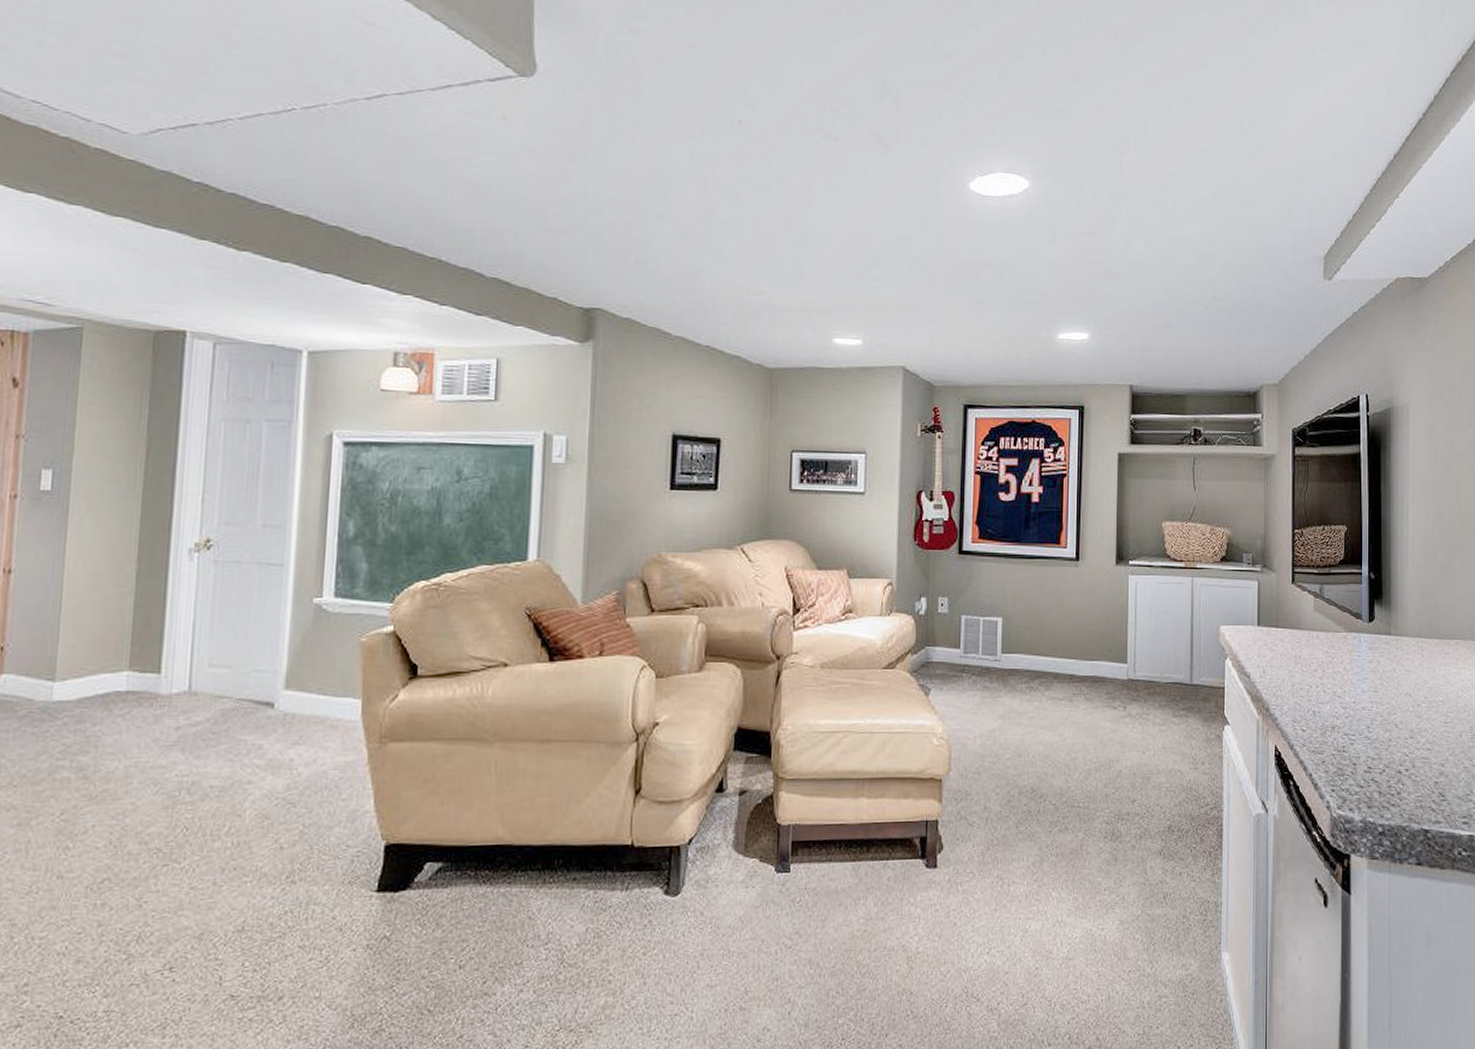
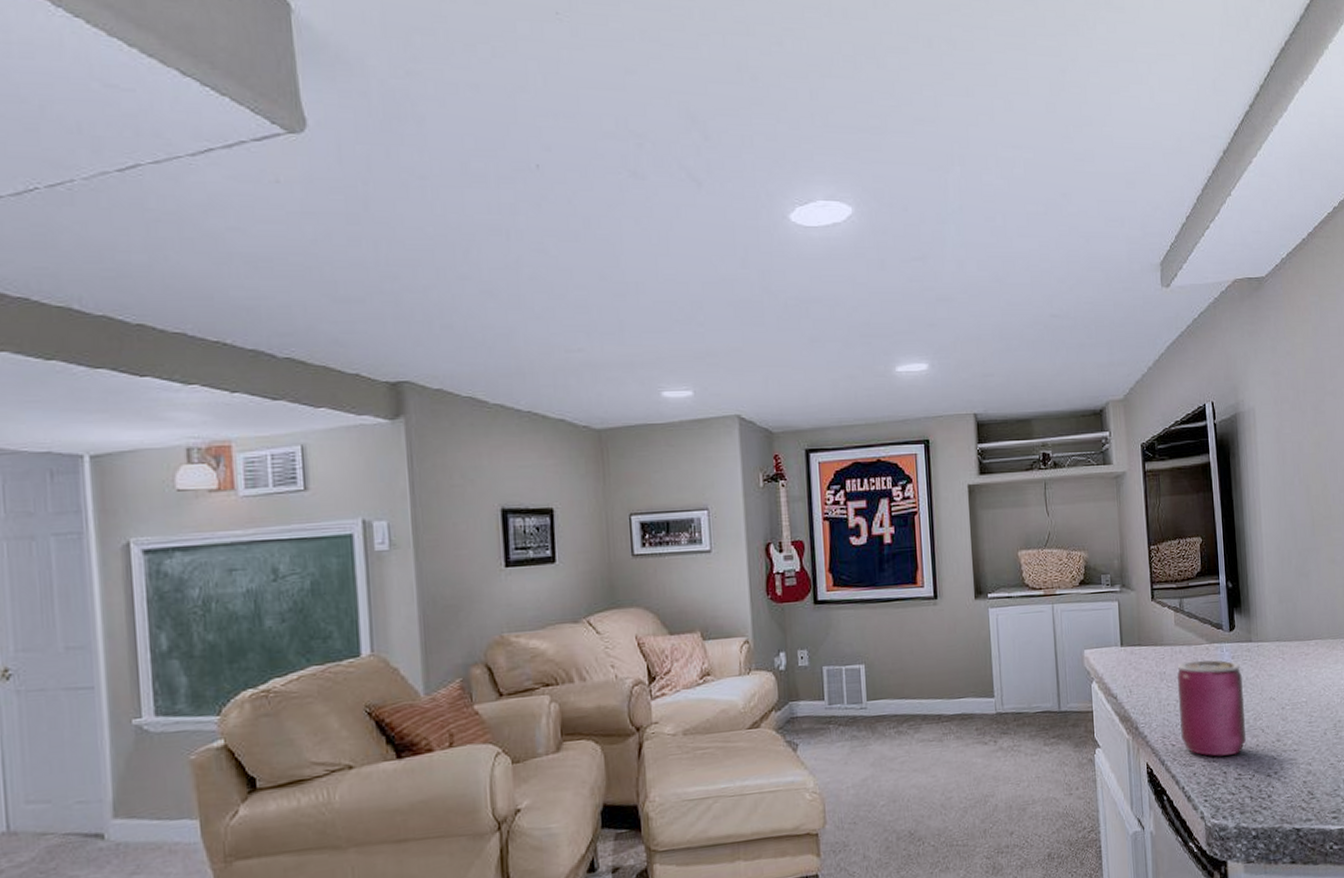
can: none [1312,648,1378,747] -> present [1176,660,1246,757]

